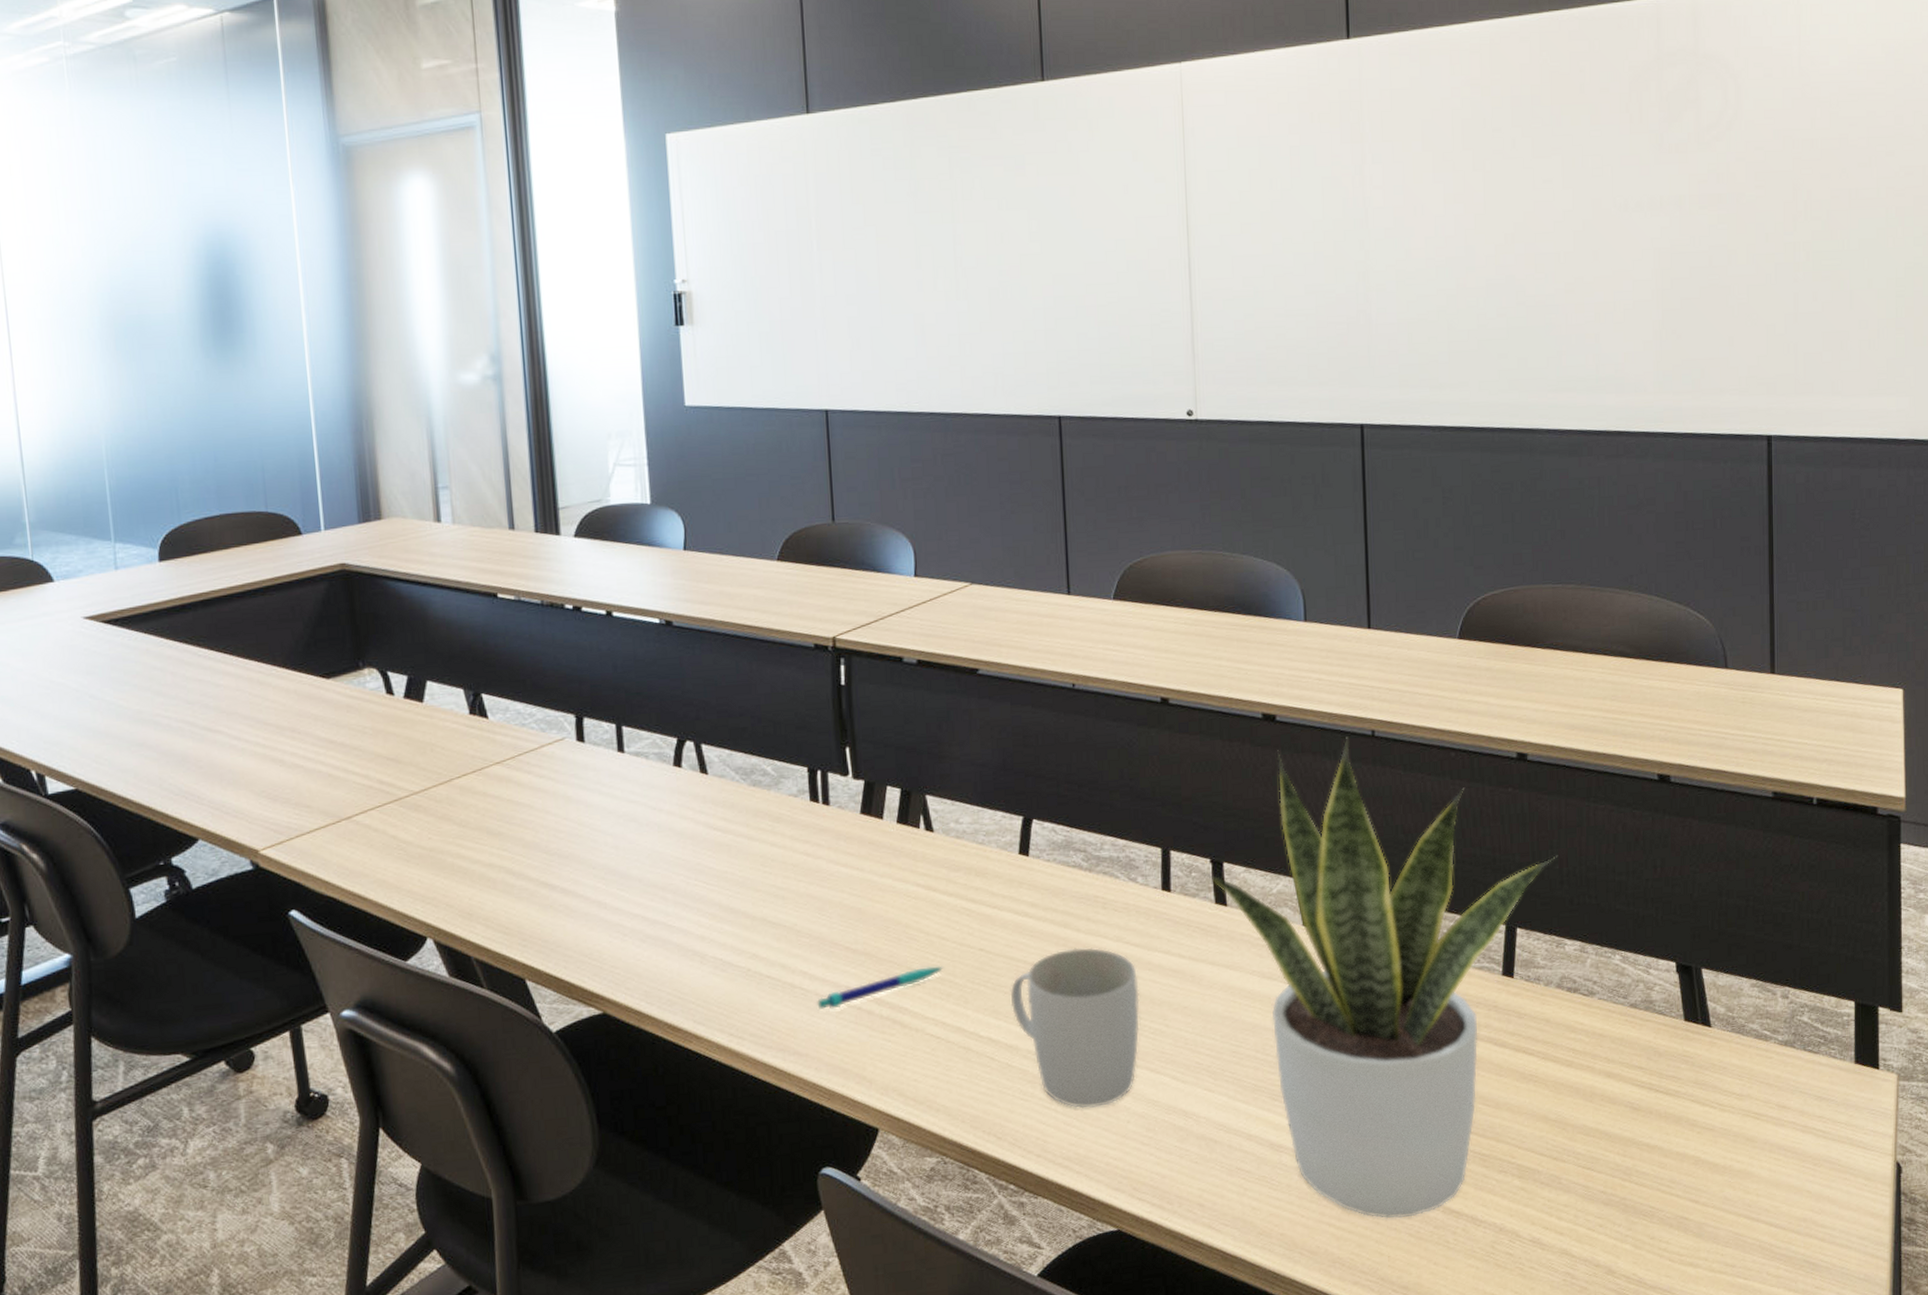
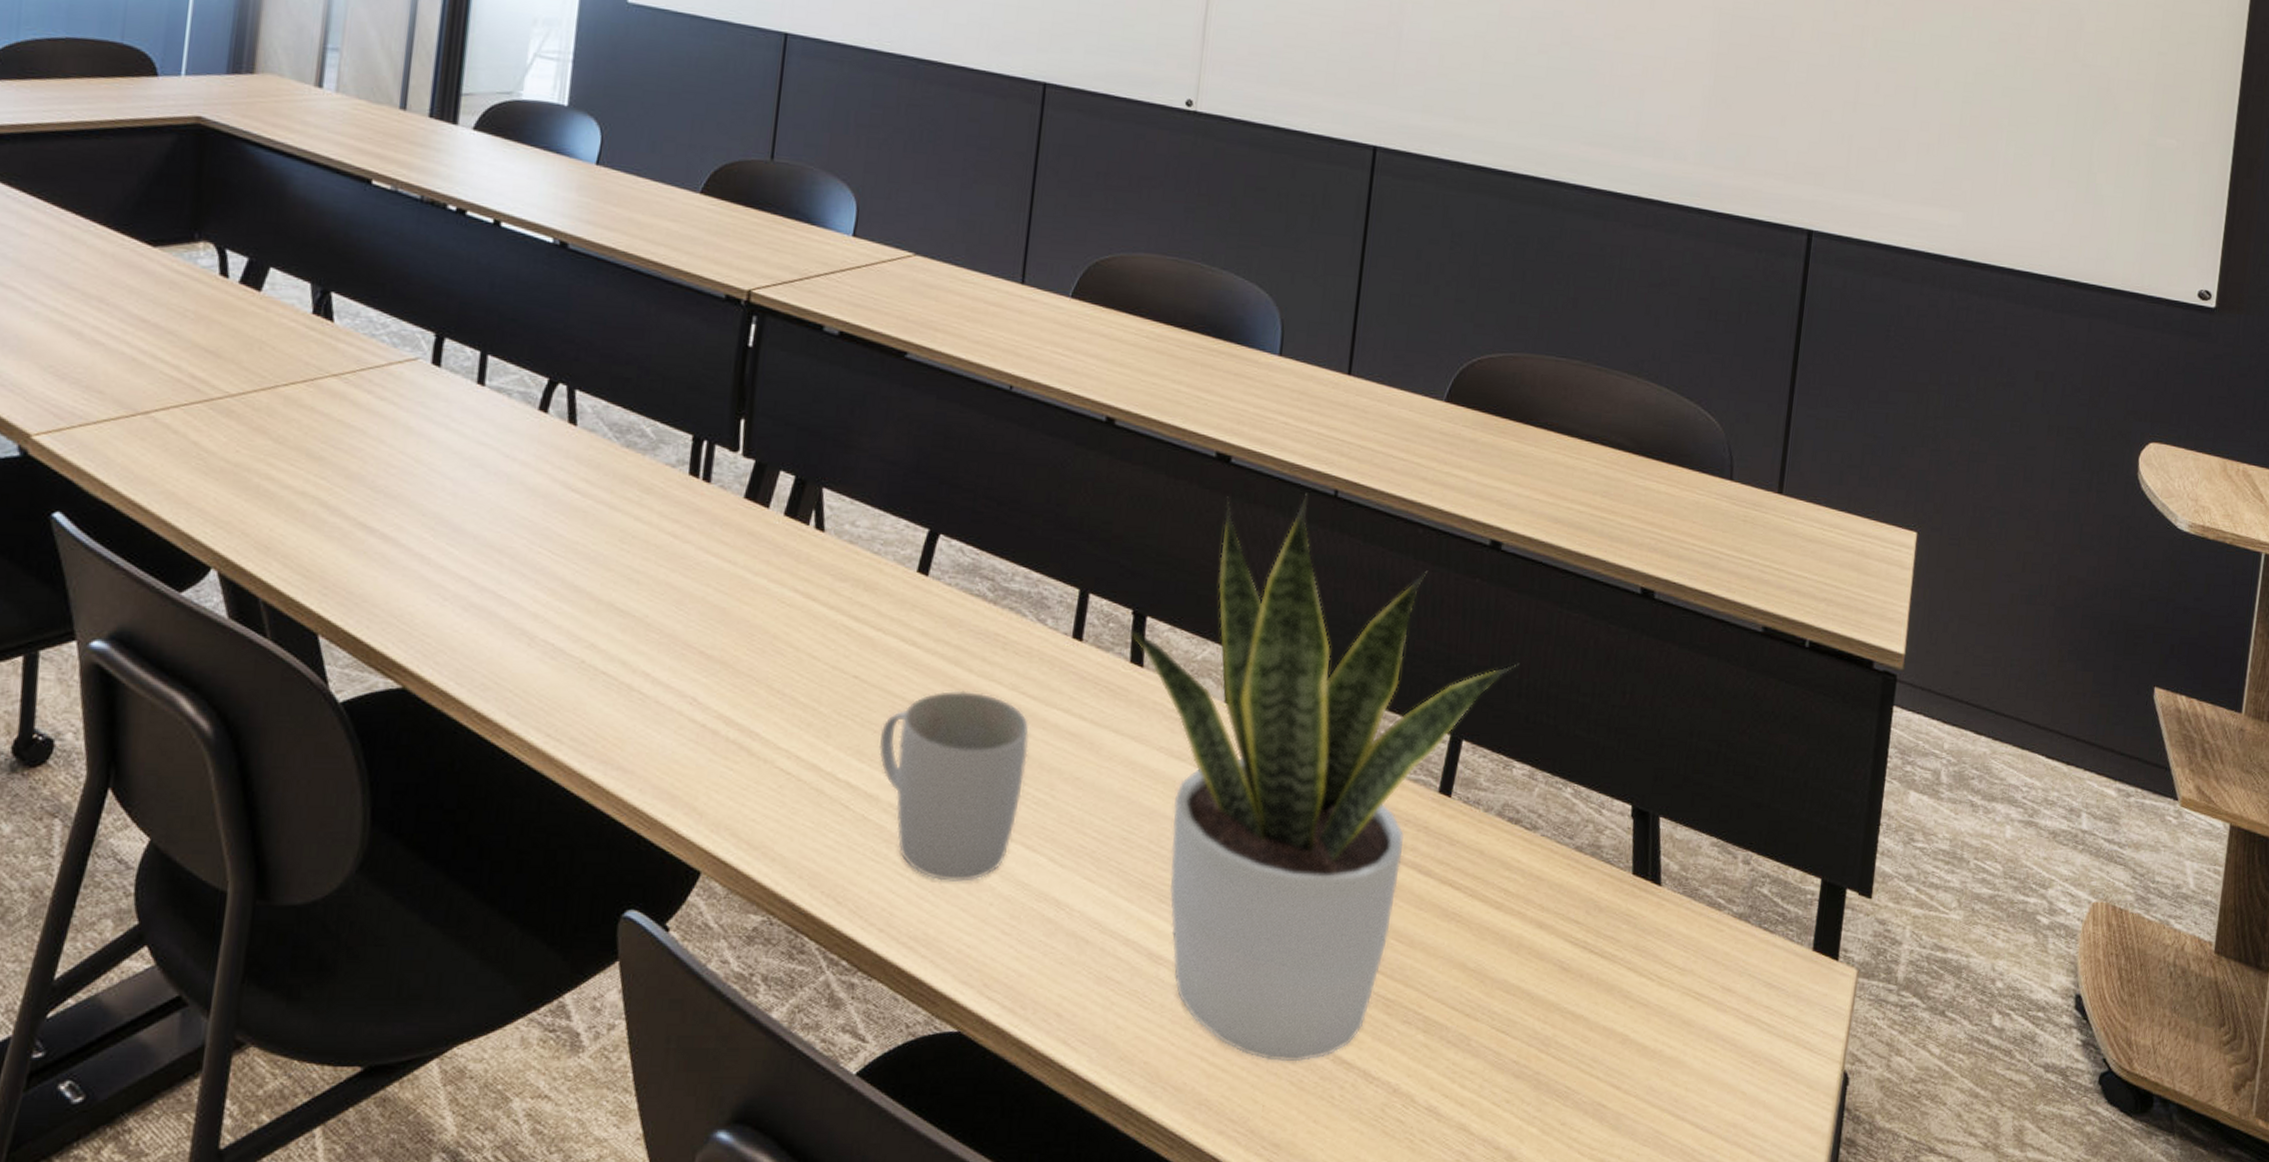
pen: present [817,965,944,1010] -> none [655,688,809,723]

